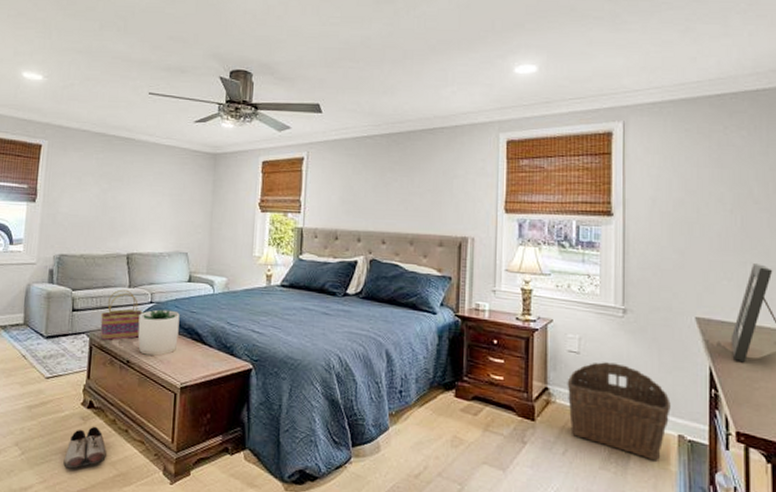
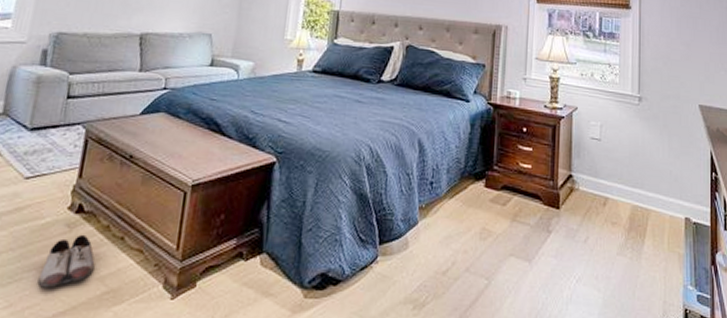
basket: present [100,289,143,341] -> none [100,73,155,133]
planter: present [137,309,180,356] -> none [144,96,198,149]
wicker basket: present [567,362,671,460] -> none [589,148,679,243]

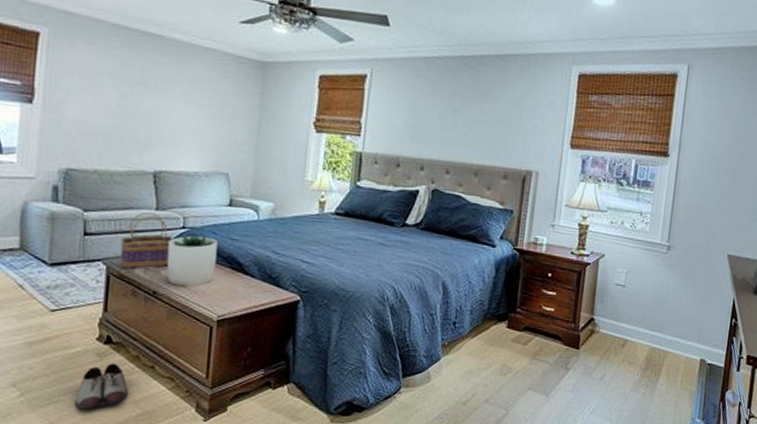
basket: none [100,73,155,133] -> present [120,211,174,270]
planter: none [144,96,198,149] -> present [166,235,218,287]

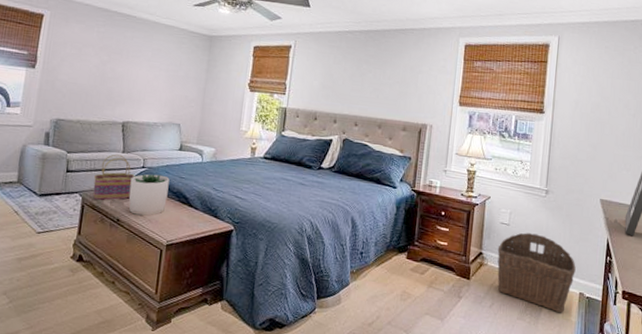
shoe: present [74,363,128,409] -> none [50,277,93,316]
wicker basket: none [610,294,698,381] -> present [497,233,576,312]

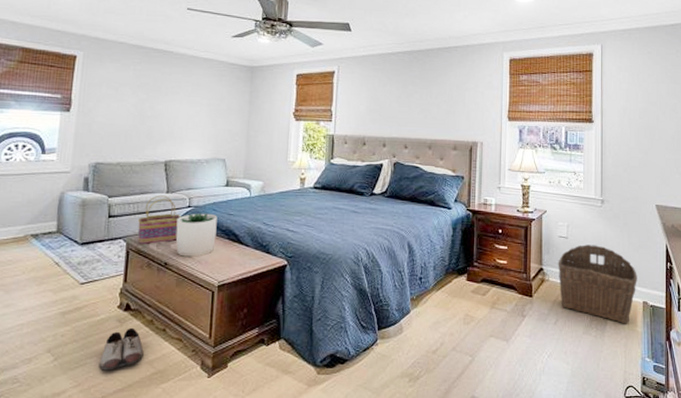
shoe: none [50,277,93,316] -> present [99,327,144,371]

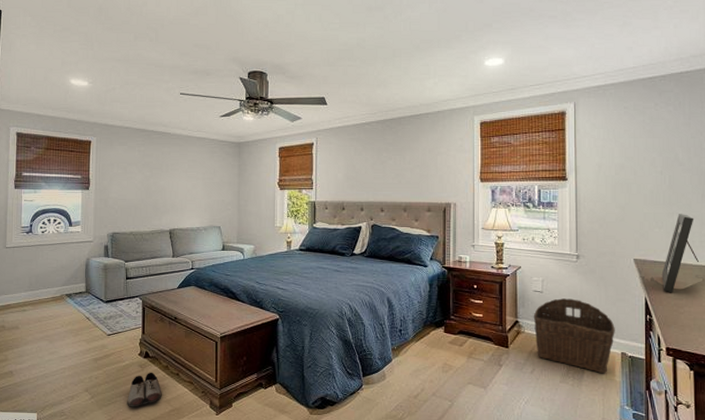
basket: present [137,195,181,245] -> none [151,259,186,302]
planter: present [175,213,218,257] -> none [182,274,217,312]

